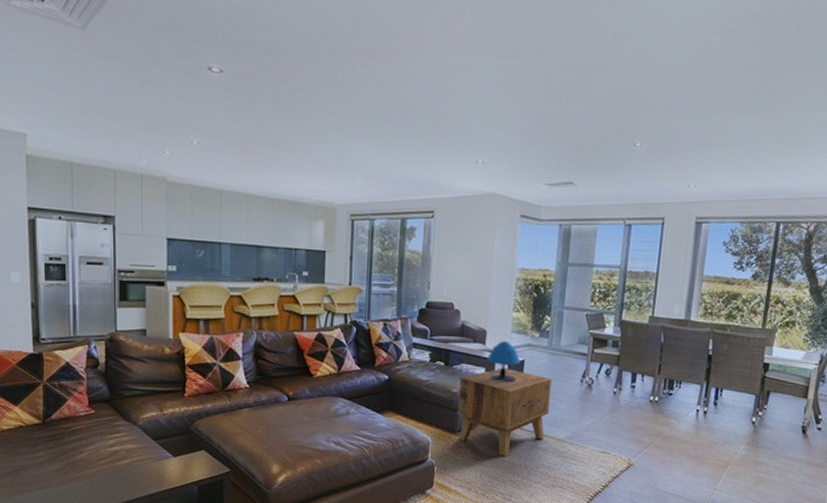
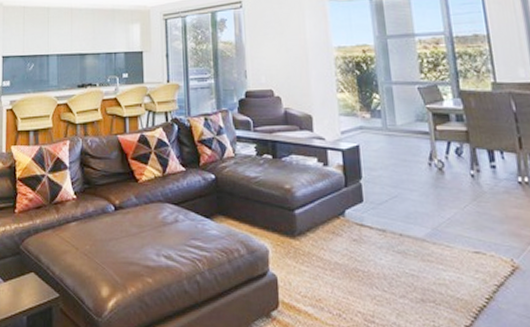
side table: present [457,368,552,457] -> none [291,156,399,265]
table lamp: present [487,341,521,383] -> none [317,126,356,173]

